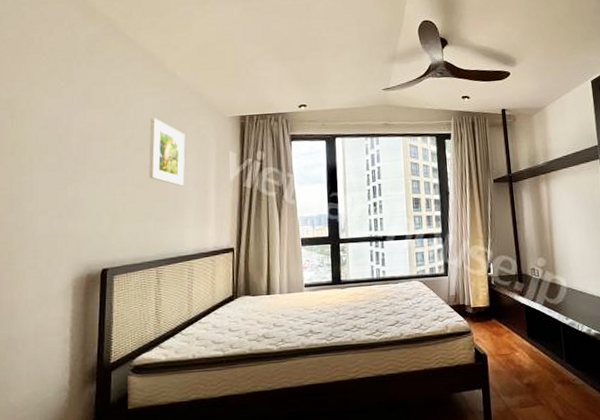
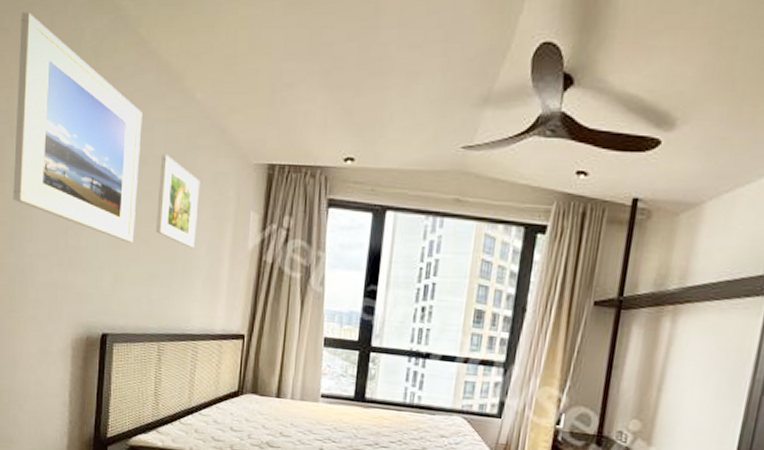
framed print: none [13,26,133,189] -> present [13,12,143,243]

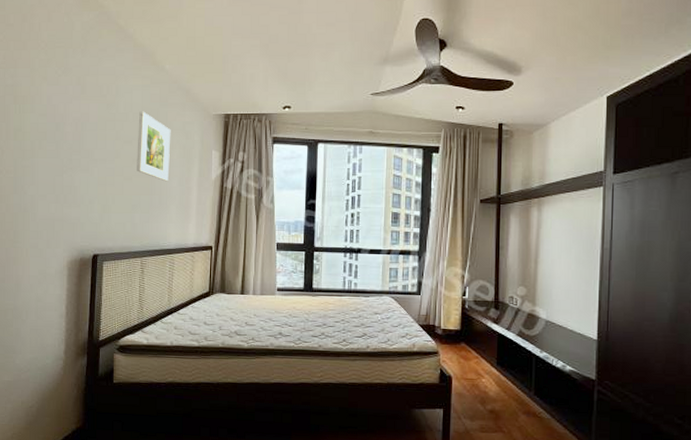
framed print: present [13,12,143,243] -> none [17,11,123,180]

